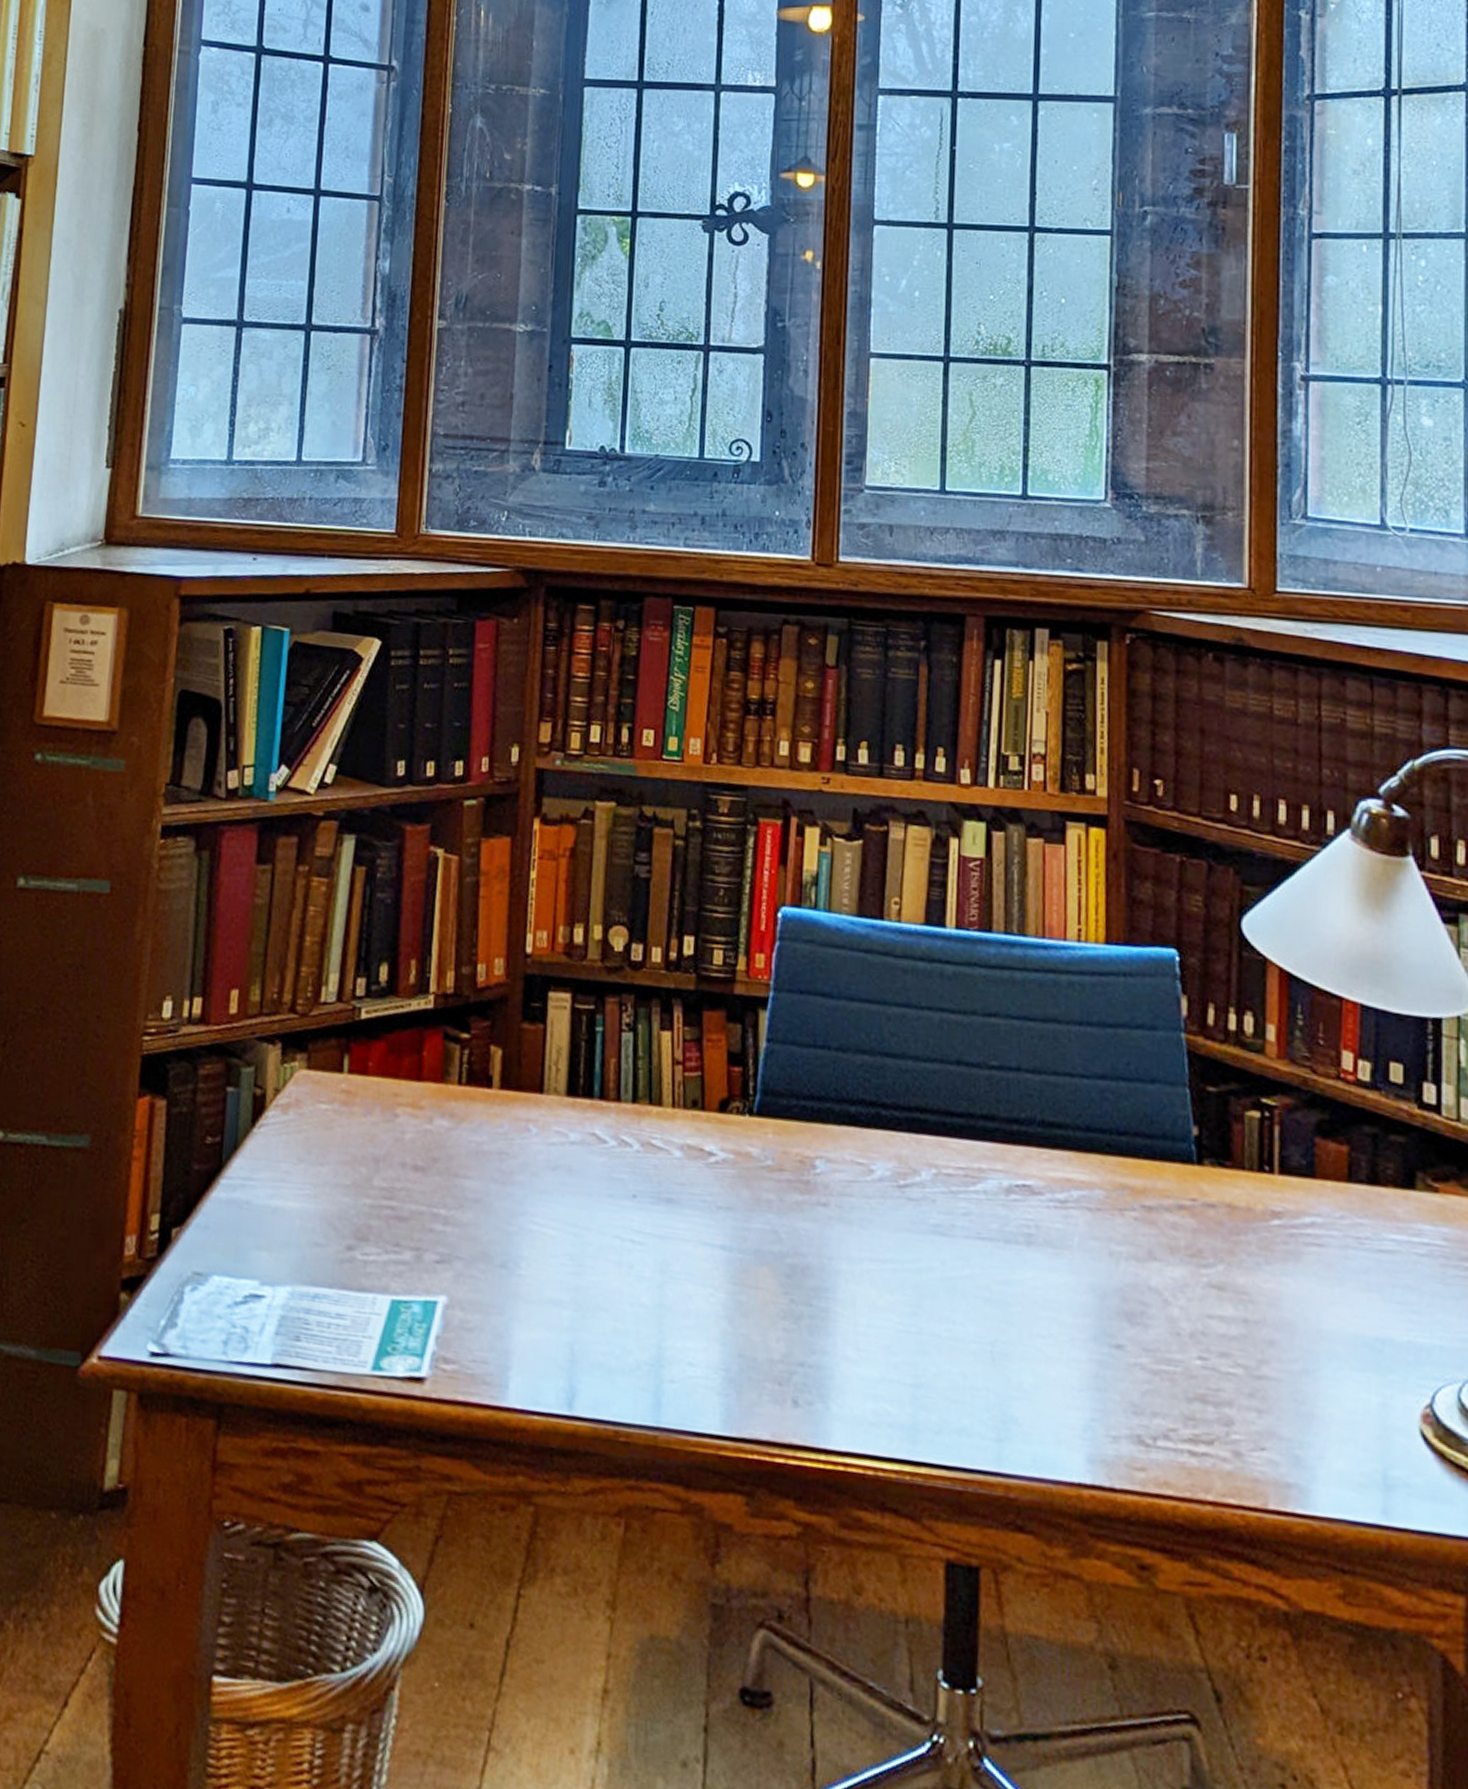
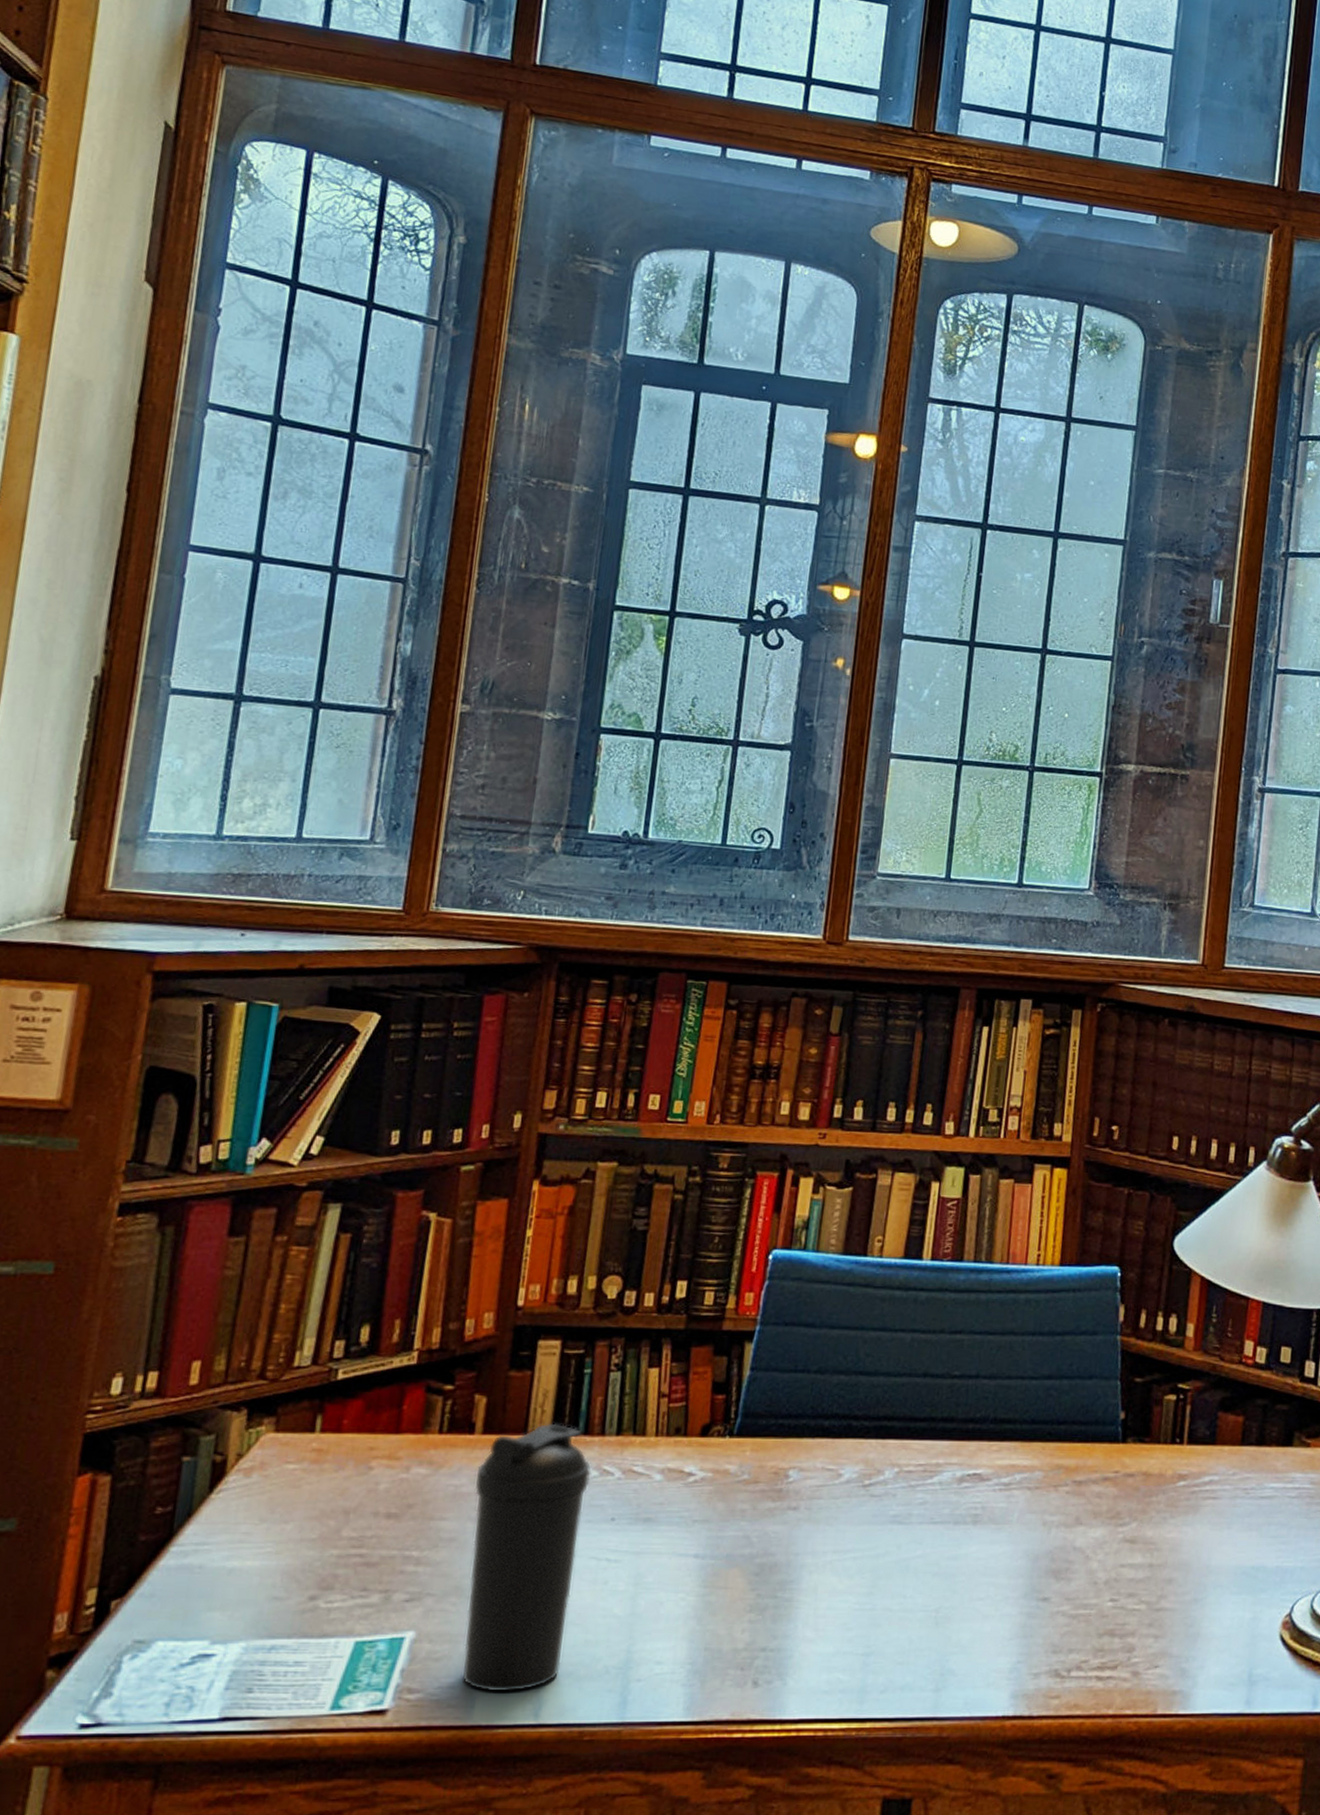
water bottle: none [494,1083,609,1377] -> present [461,1423,591,1692]

